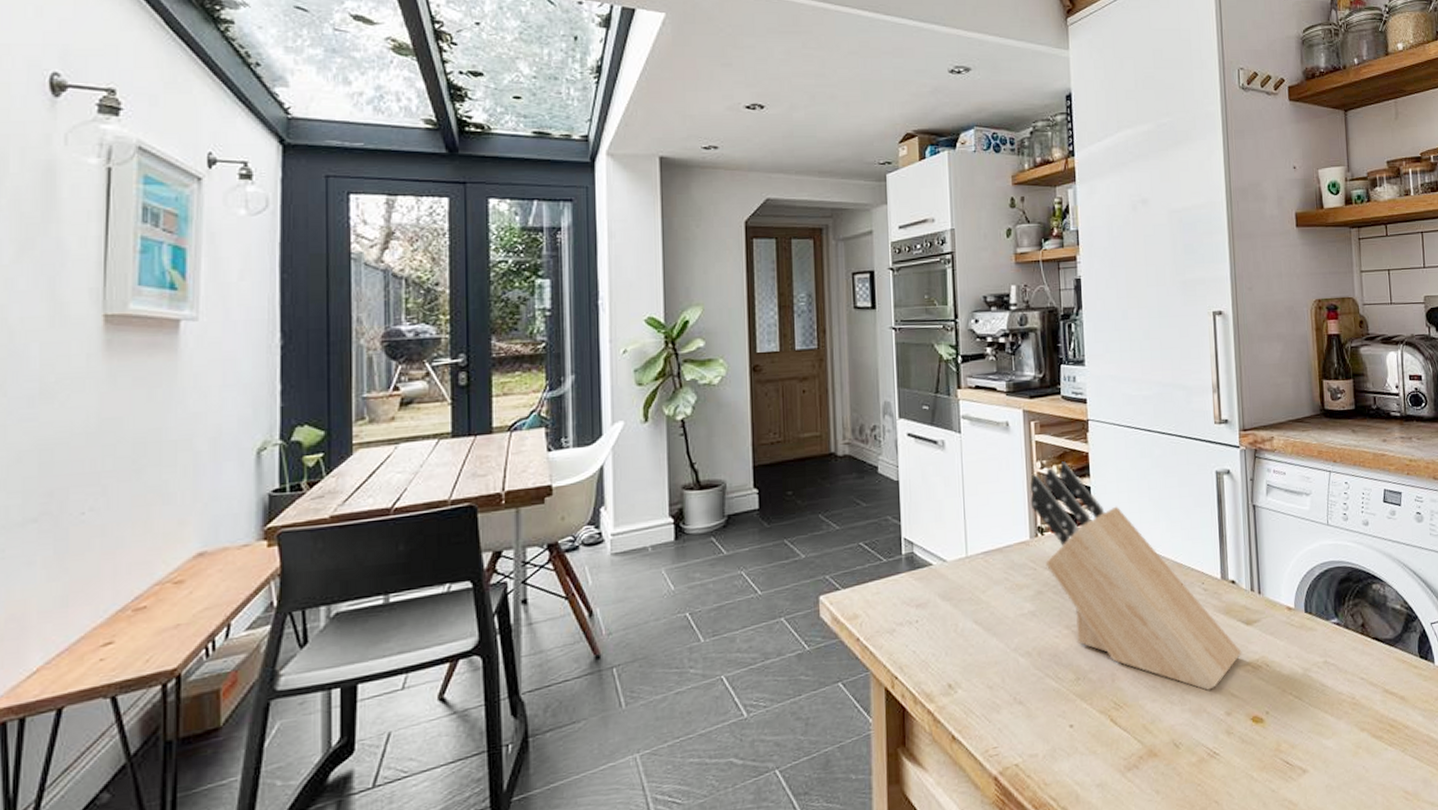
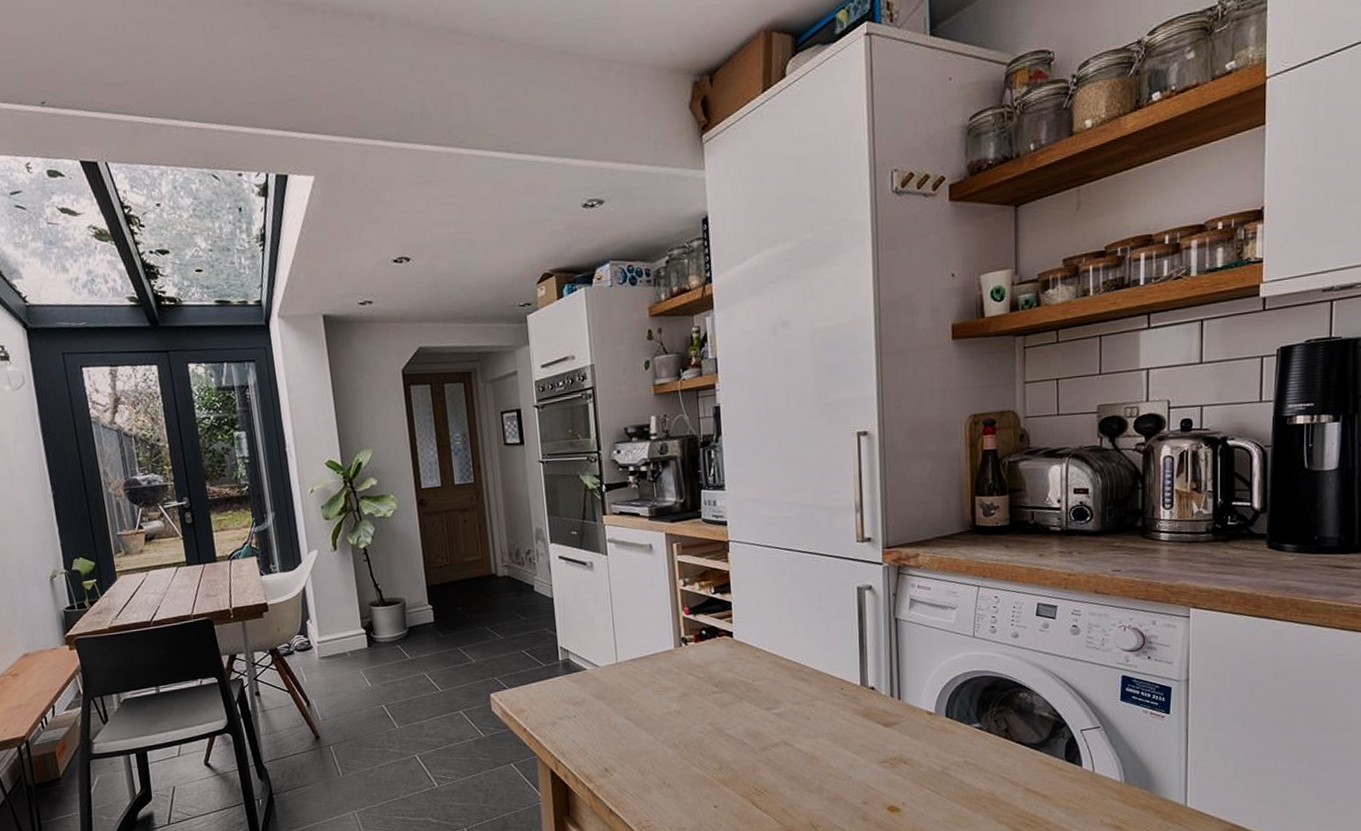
knife block: present [1029,461,1242,691] -> none [673,579,880,782]

